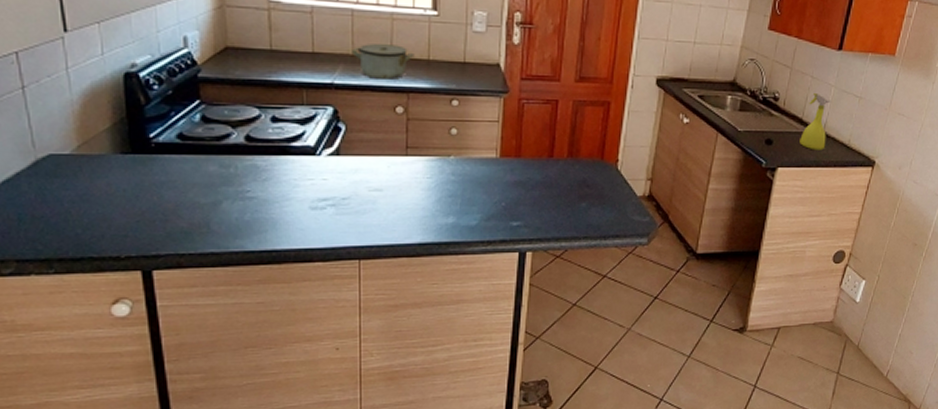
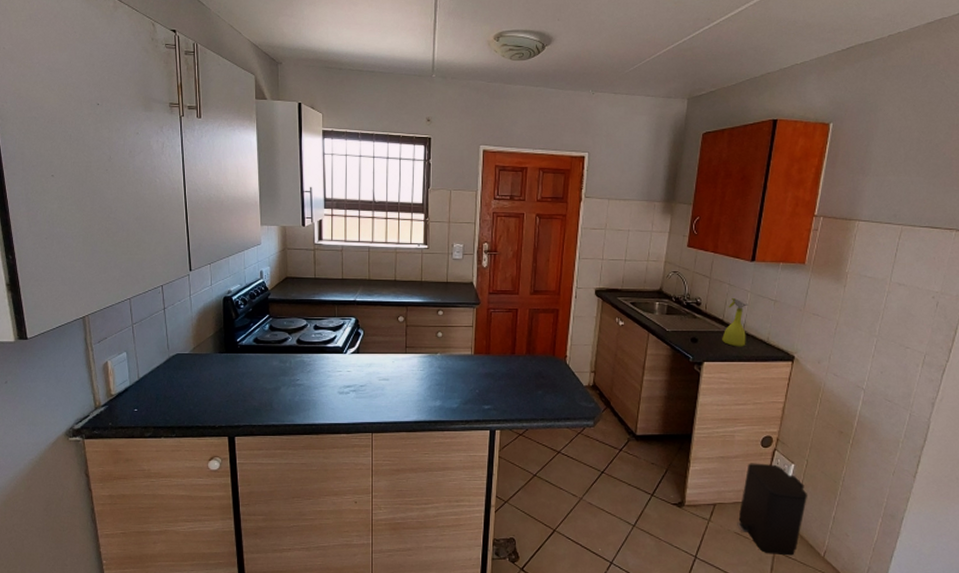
cooking pot: present [352,44,415,79] -> none [368,271,411,297]
pedal bin: none [801,280,877,378] -> present [737,463,808,556]

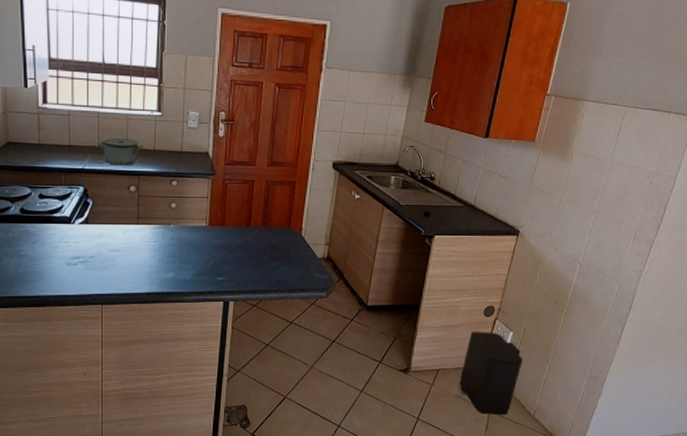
cooking pot: none [368,271,411,297] -> present [98,138,144,165]
spray bottle: present [722,298,748,347] -> none [453,174,480,221]

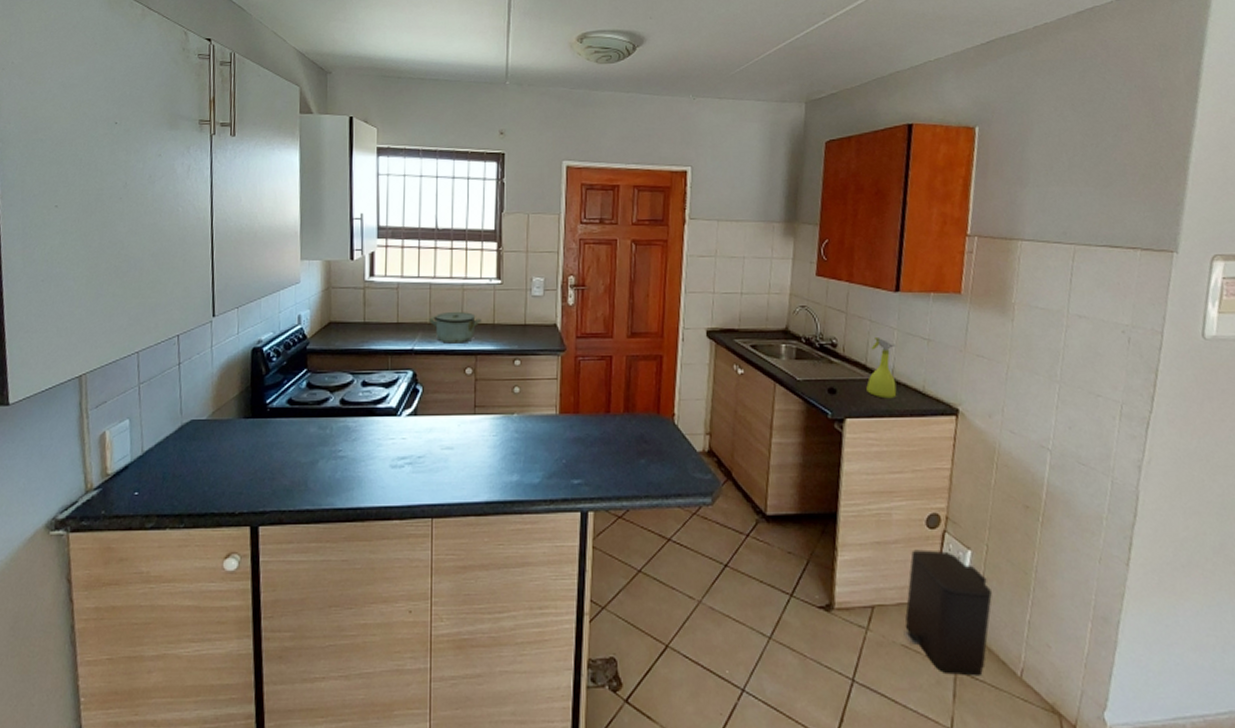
spray bottle: none [453,174,480,221] -> present [866,338,897,399]

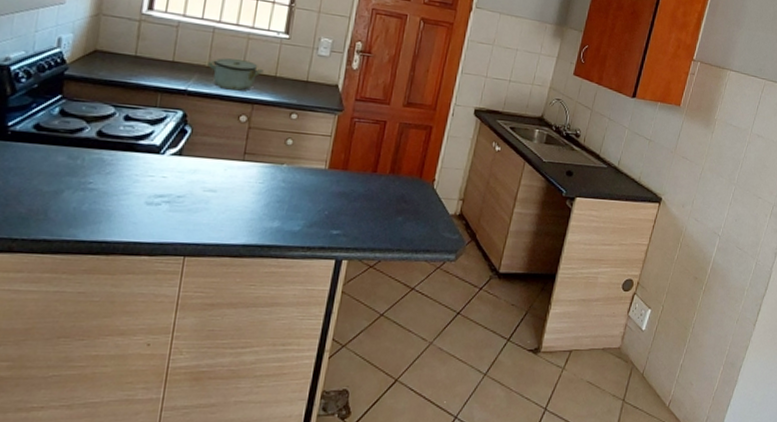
spray bottle: present [866,338,897,399] -> none [596,133,625,185]
pedal bin: present [903,549,993,677] -> none [590,307,661,406]

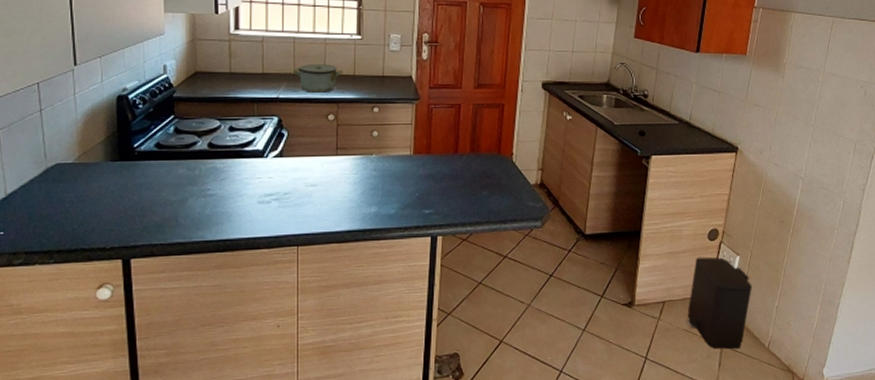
pedal bin: none [590,307,661,406] -> present [686,257,753,350]

